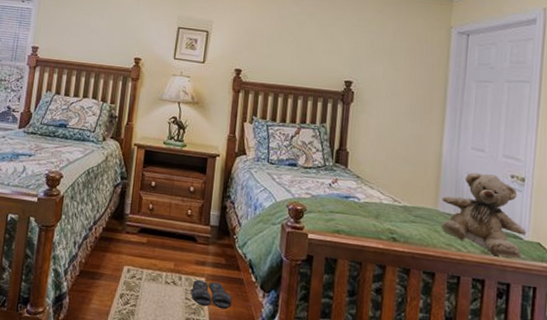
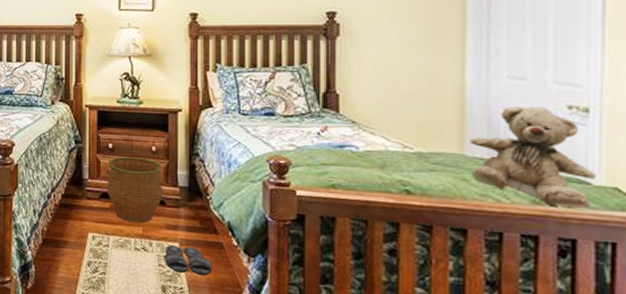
basket: none [145,194,198,258] -> present [106,156,163,223]

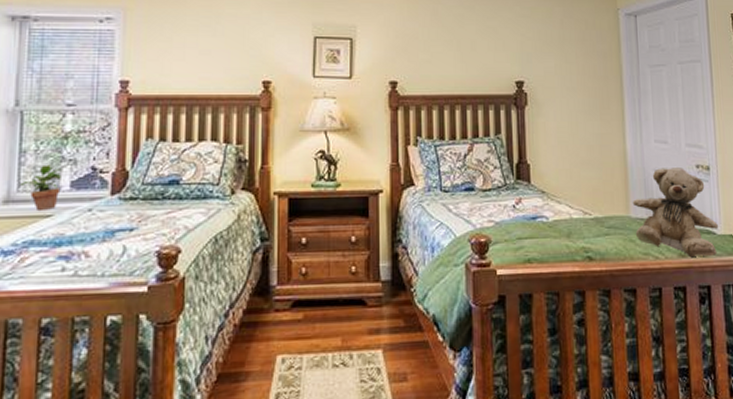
basket: present [106,156,163,223] -> none [298,251,365,334]
slippers: present [163,245,212,275] -> none [365,352,418,385]

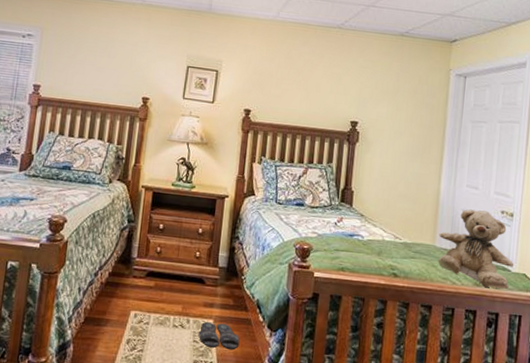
slippers: none [365,352,418,385] -> present [198,322,240,350]

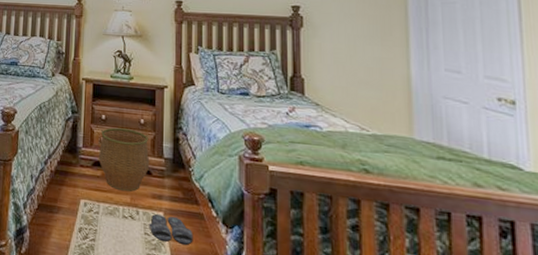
basket: none [152,237,206,301] -> present [98,127,150,192]
teddy bear: present [438,209,513,290] -> none [416,96,526,193]

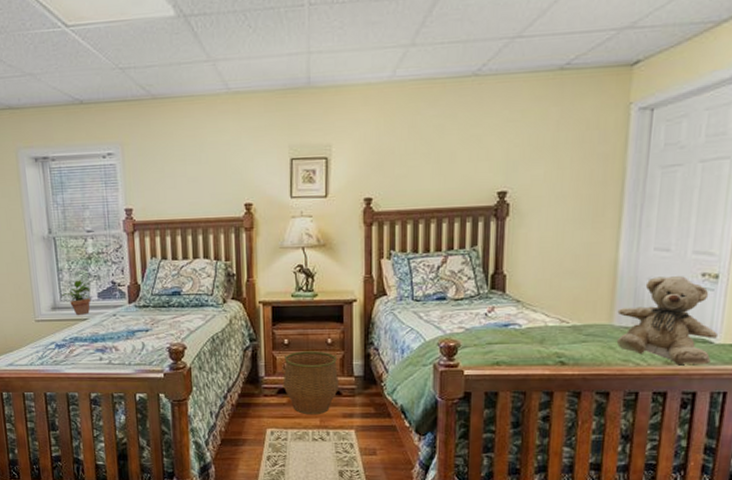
slippers: present [149,214,193,245] -> none [340,433,386,457]
teddy bear: none [416,96,526,193] -> present [616,276,717,366]

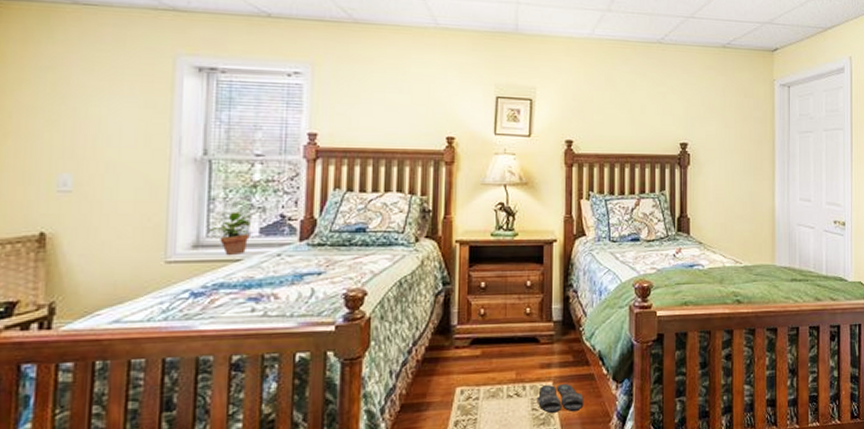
basket: present [283,351,340,415] -> none [477,294,538,368]
slippers: none [340,433,386,457] -> present [536,384,584,413]
teddy bear: present [616,276,717,366] -> none [778,223,849,302]

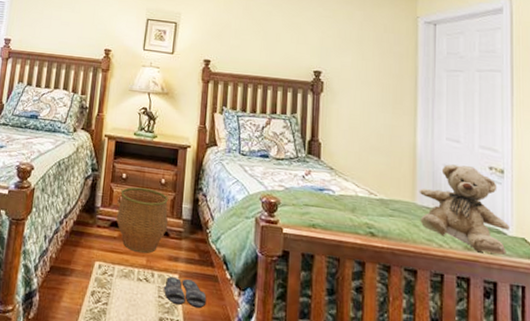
basket: none [477,294,538,368] -> present [116,187,170,254]
teddy bear: none [778,223,849,302] -> present [419,164,509,256]

